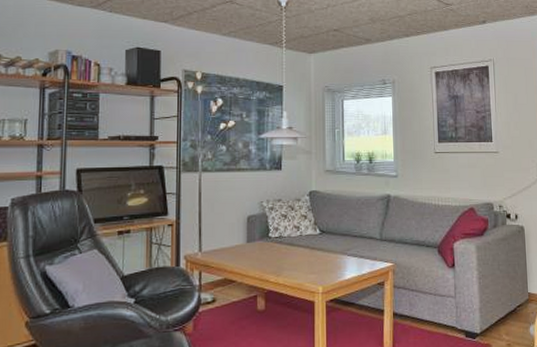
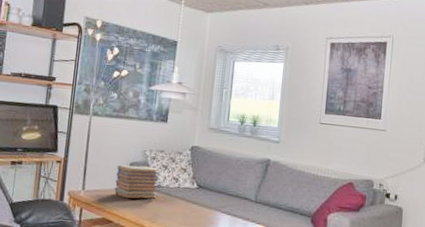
book stack: none [234,218,279,255] -> present [114,165,159,199]

